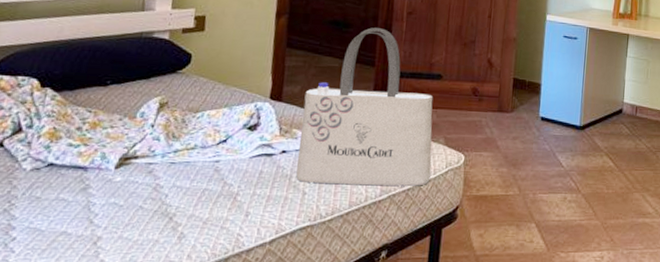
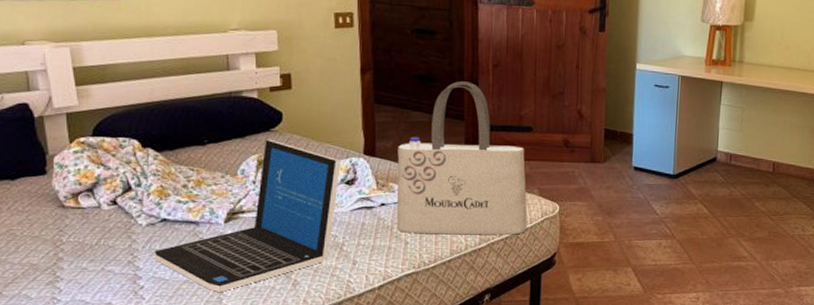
laptop: none [33,81,246,245] -> present [154,139,341,292]

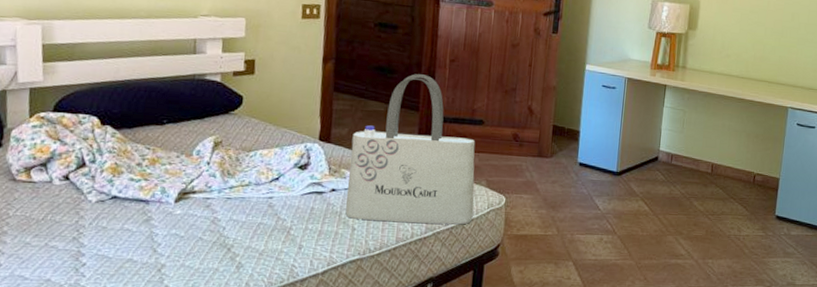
laptop: present [154,139,341,292] -> none [100,121,296,272]

